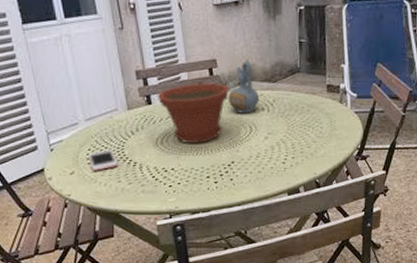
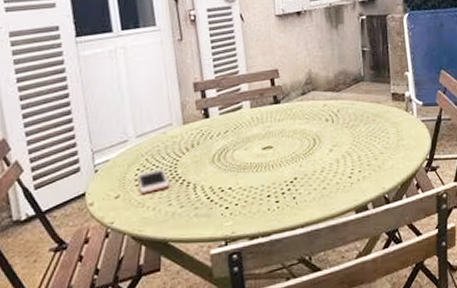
plant pot: present [157,83,229,143] -> none [215,94,292,159]
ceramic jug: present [228,62,260,114] -> none [290,71,323,125]

